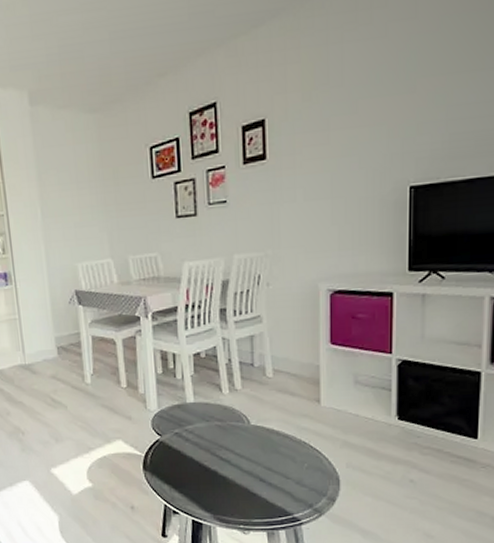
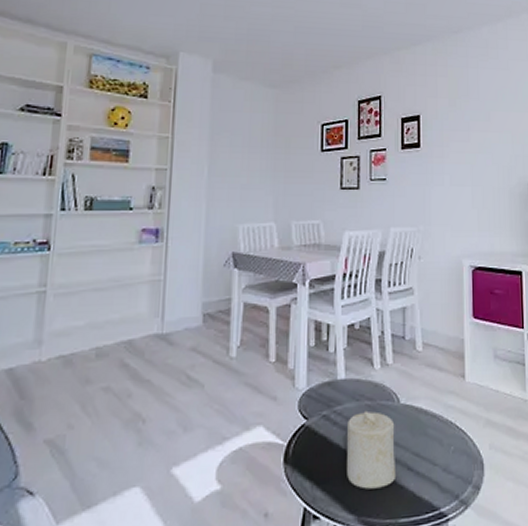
candle: none [199,430,249,494] -> present [347,410,397,490]

